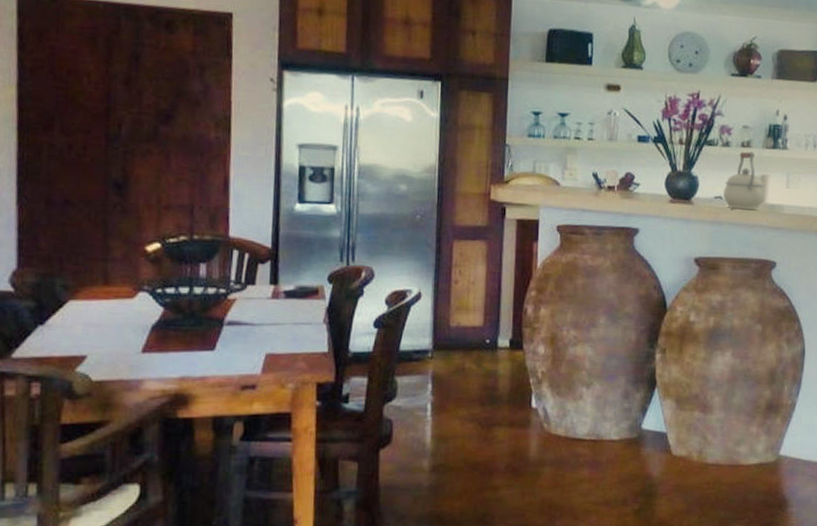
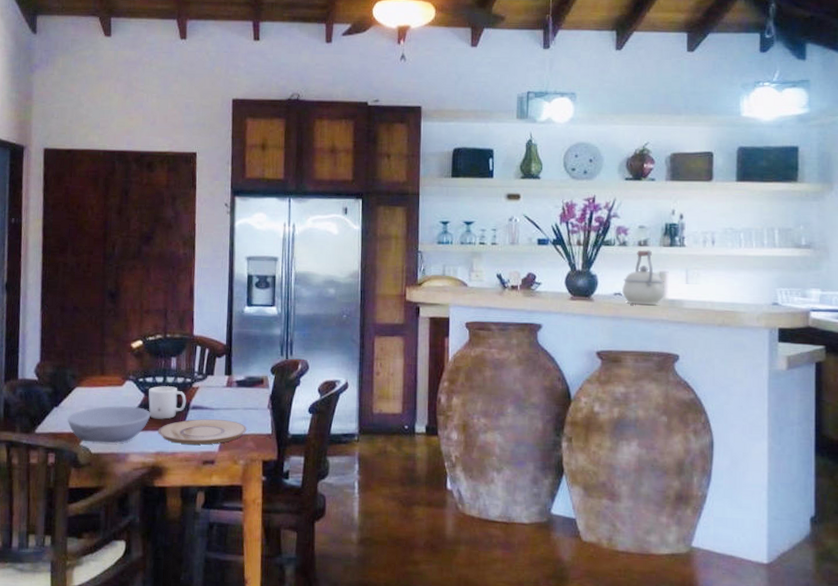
bowl: none [57,322,173,368] -> present [67,406,151,443]
mug: none [169,298,220,338] -> present [148,386,186,419]
plate: none [182,336,297,367] -> present [158,419,246,445]

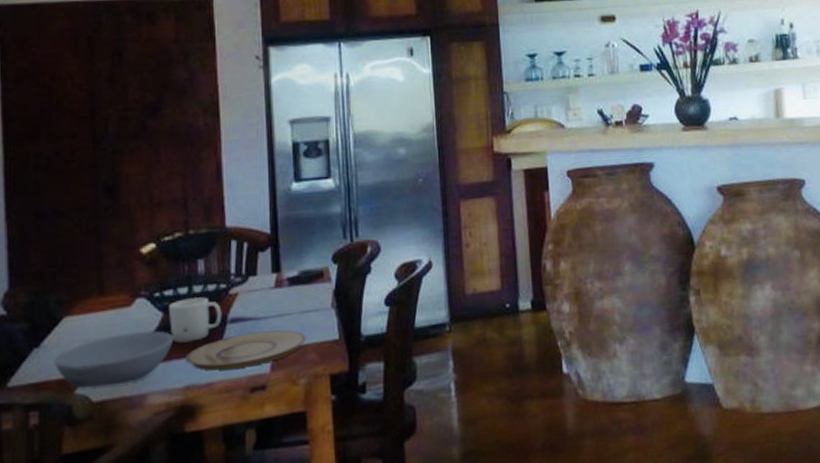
kettle: present [622,250,664,306] -> none [737,66,782,128]

